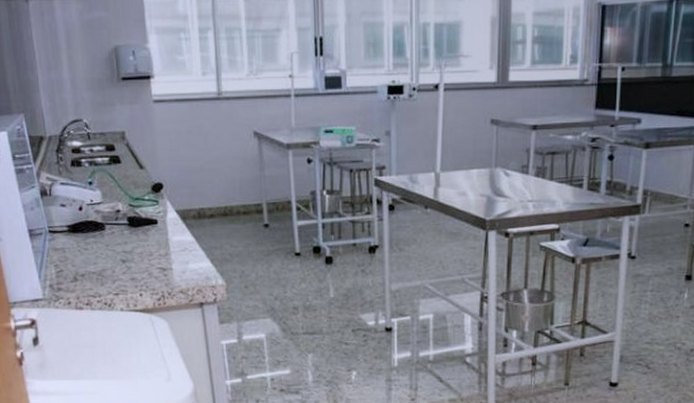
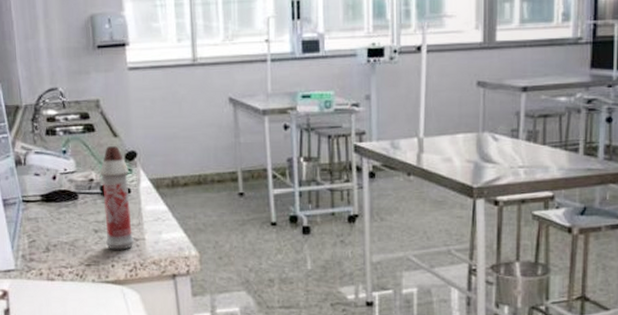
spray bottle: none [126,178,162,279] -> present [100,146,134,250]

